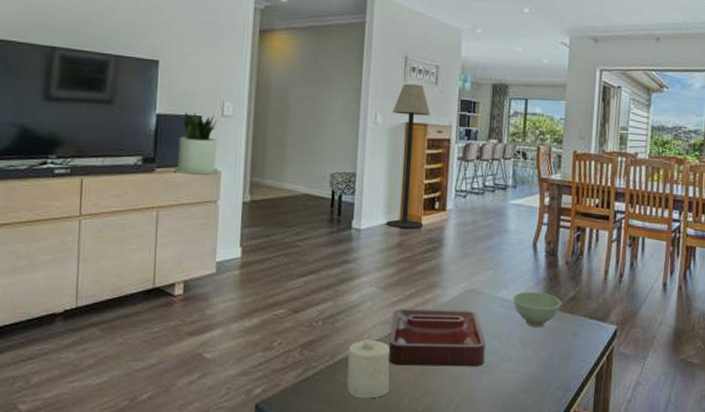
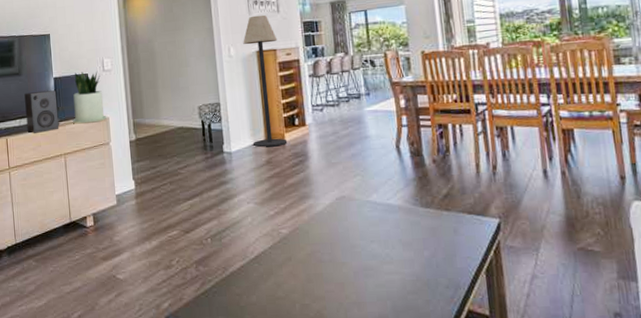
speaker: none [111,127,158,179] -> present [24,90,59,134]
candle: present [347,338,391,399] -> none [238,251,281,308]
decorative tray: present [388,308,486,367] -> none [272,216,367,274]
bowl: present [512,291,562,328] -> none [384,192,436,228]

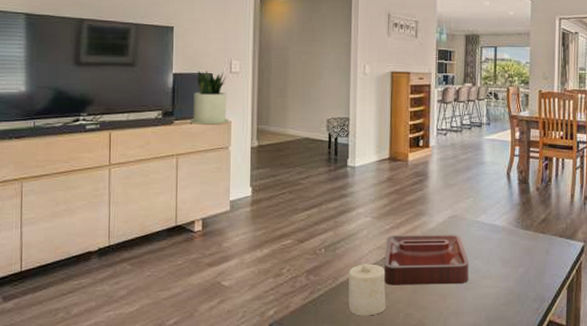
speaker: present [24,90,59,134] -> none [136,85,175,131]
candle: none [238,251,281,308] -> present [348,262,386,316]
floor lamp: present [243,14,288,148] -> none [377,37,413,165]
decorative tray: none [272,216,367,274] -> present [383,234,469,285]

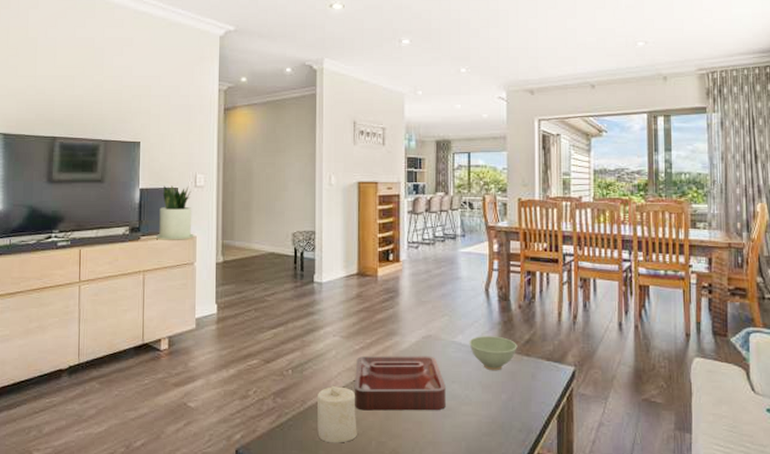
bowl: none [491,216,534,247] -> present [469,336,517,371]

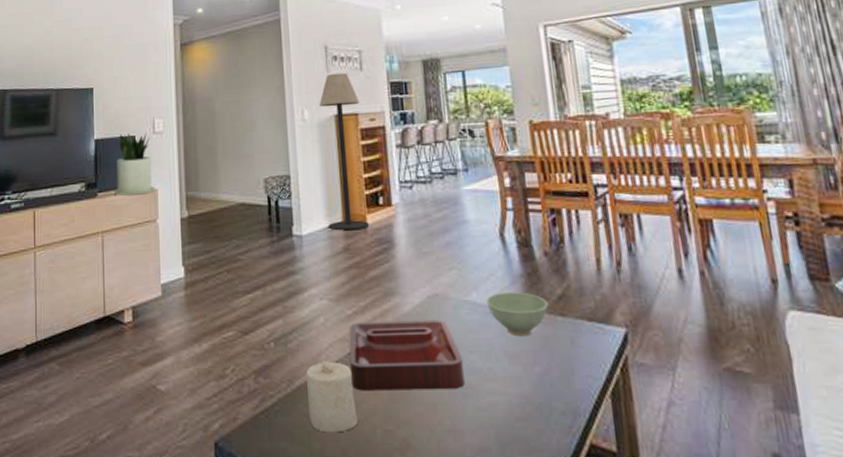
floor lamp: none [344,146,380,281] -> present [319,72,370,231]

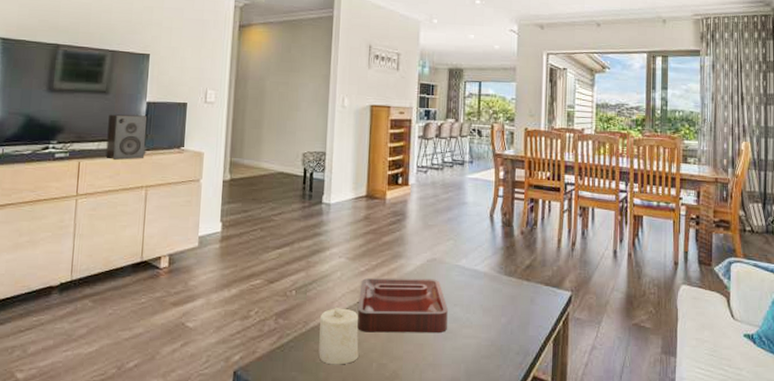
speaker: none [59,154,98,207] -> present [106,114,148,161]
planter: present [113,132,155,197] -> none [161,100,202,157]
floor lamp: present [319,72,370,231] -> none [353,69,393,203]
bowl: present [486,292,548,337] -> none [472,260,518,295]

